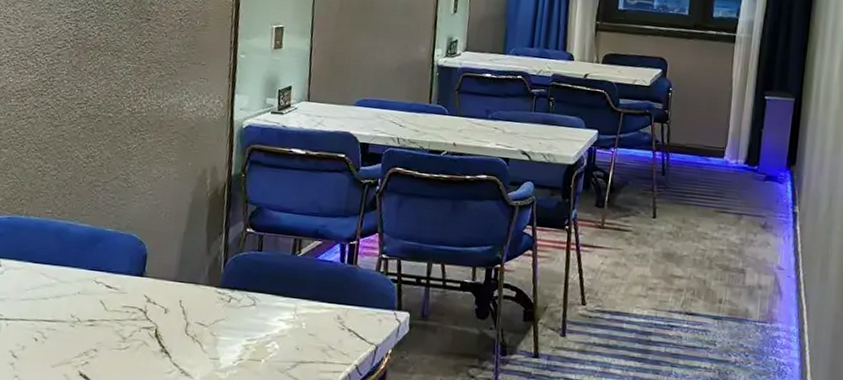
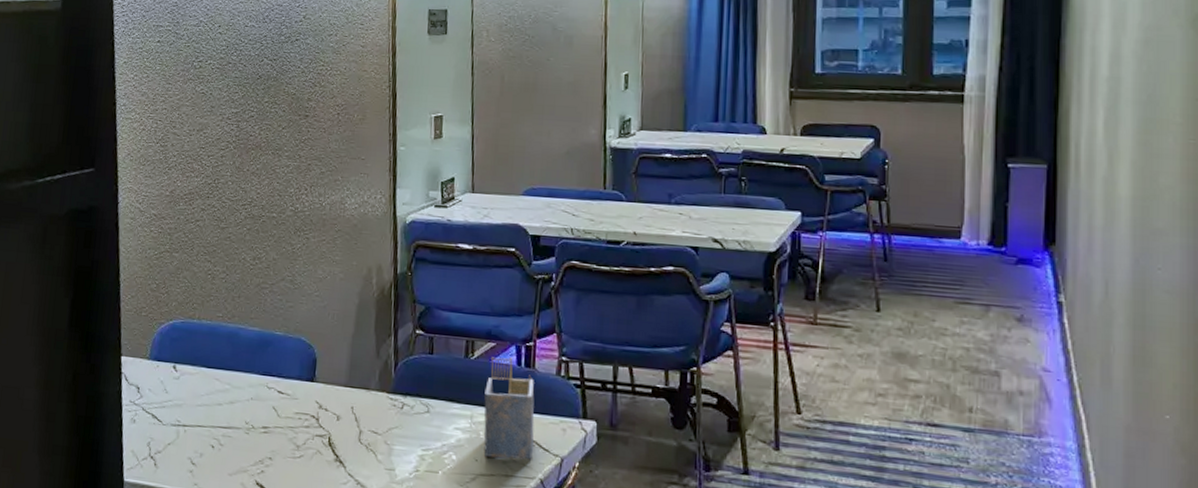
napkin holder: none [305,254,356,348] -> present [484,357,535,460]

